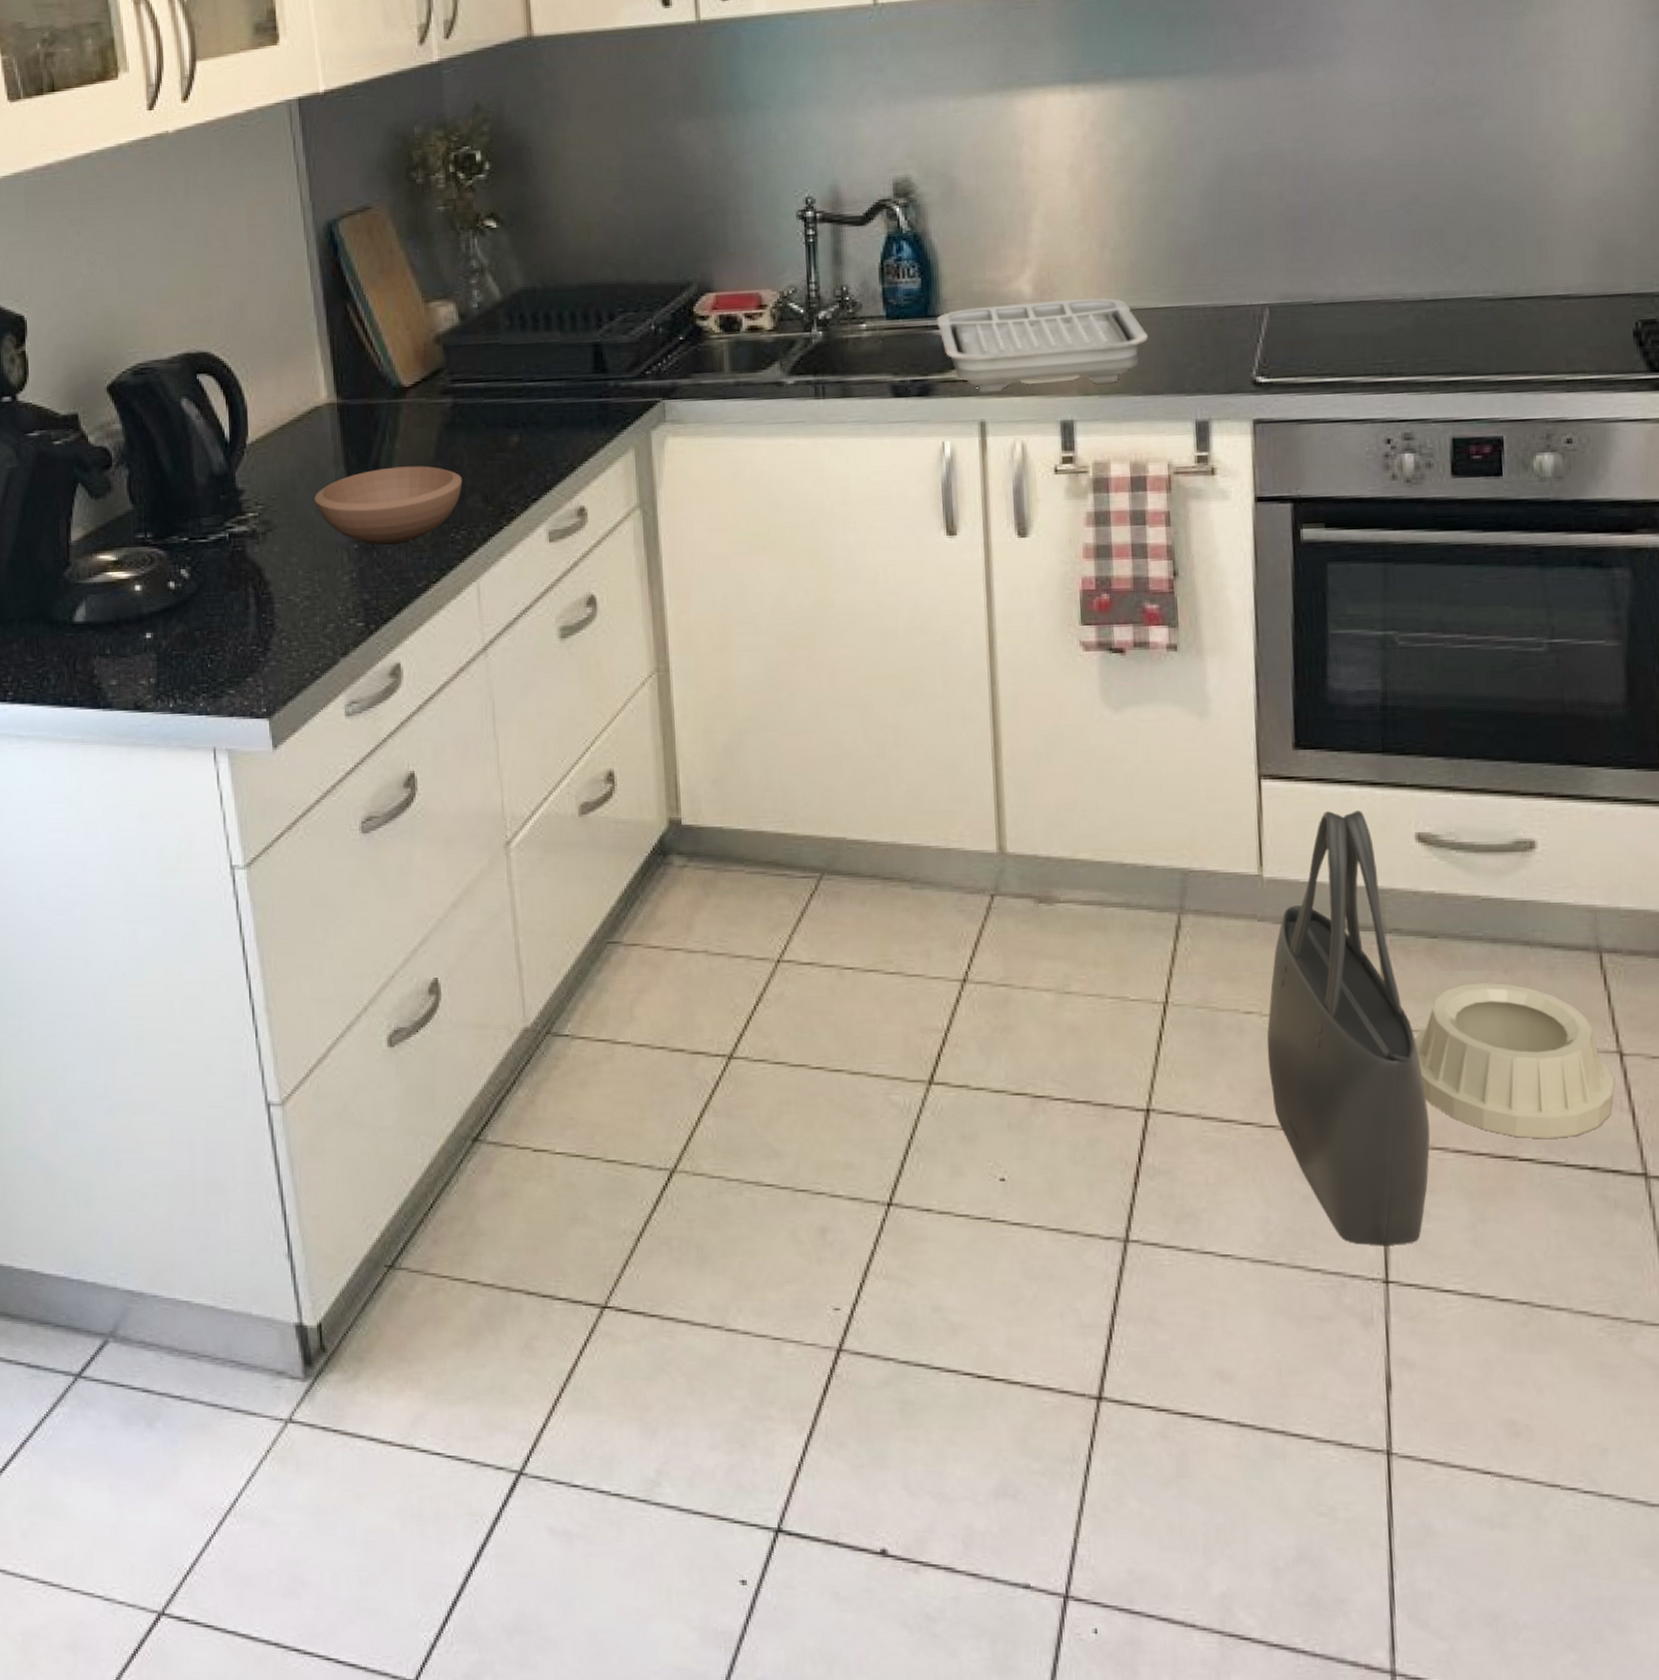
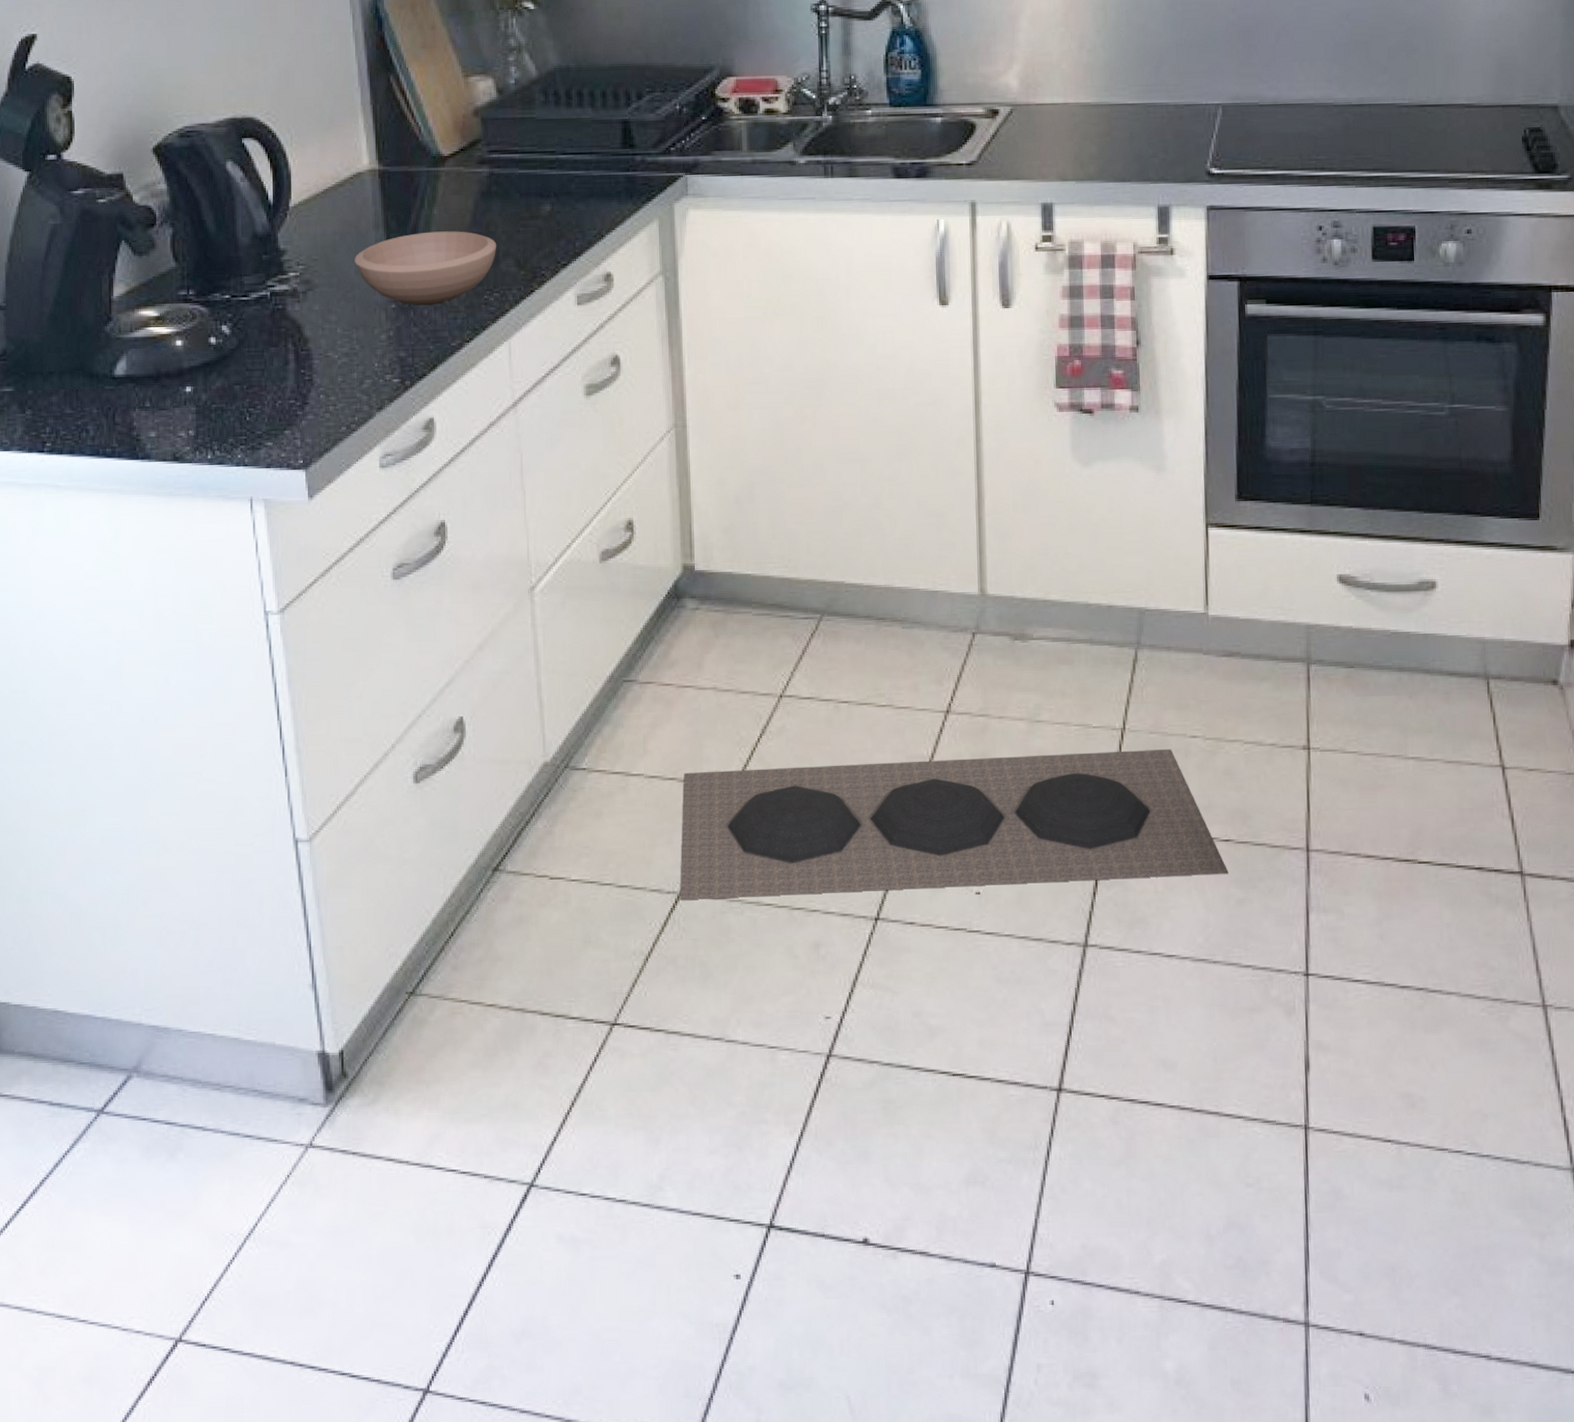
doormat: none [672,1025,1292,1178] -> present [679,748,1229,900]
dish rack: present [936,297,1149,393] -> none [933,93,1119,176]
shopping bag: present [1266,811,1430,1246] -> none [1209,555,1346,943]
pet bowl: present [1414,983,1615,1139] -> none [1333,707,1498,844]

